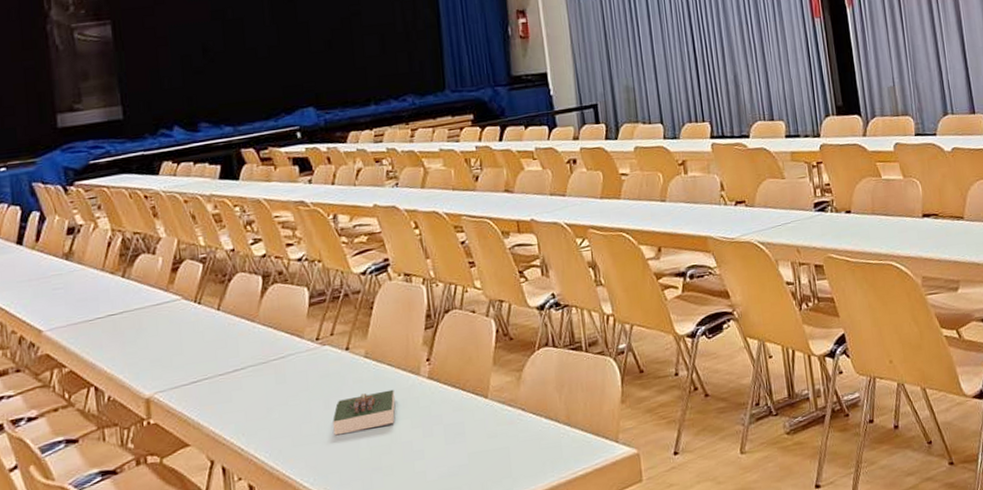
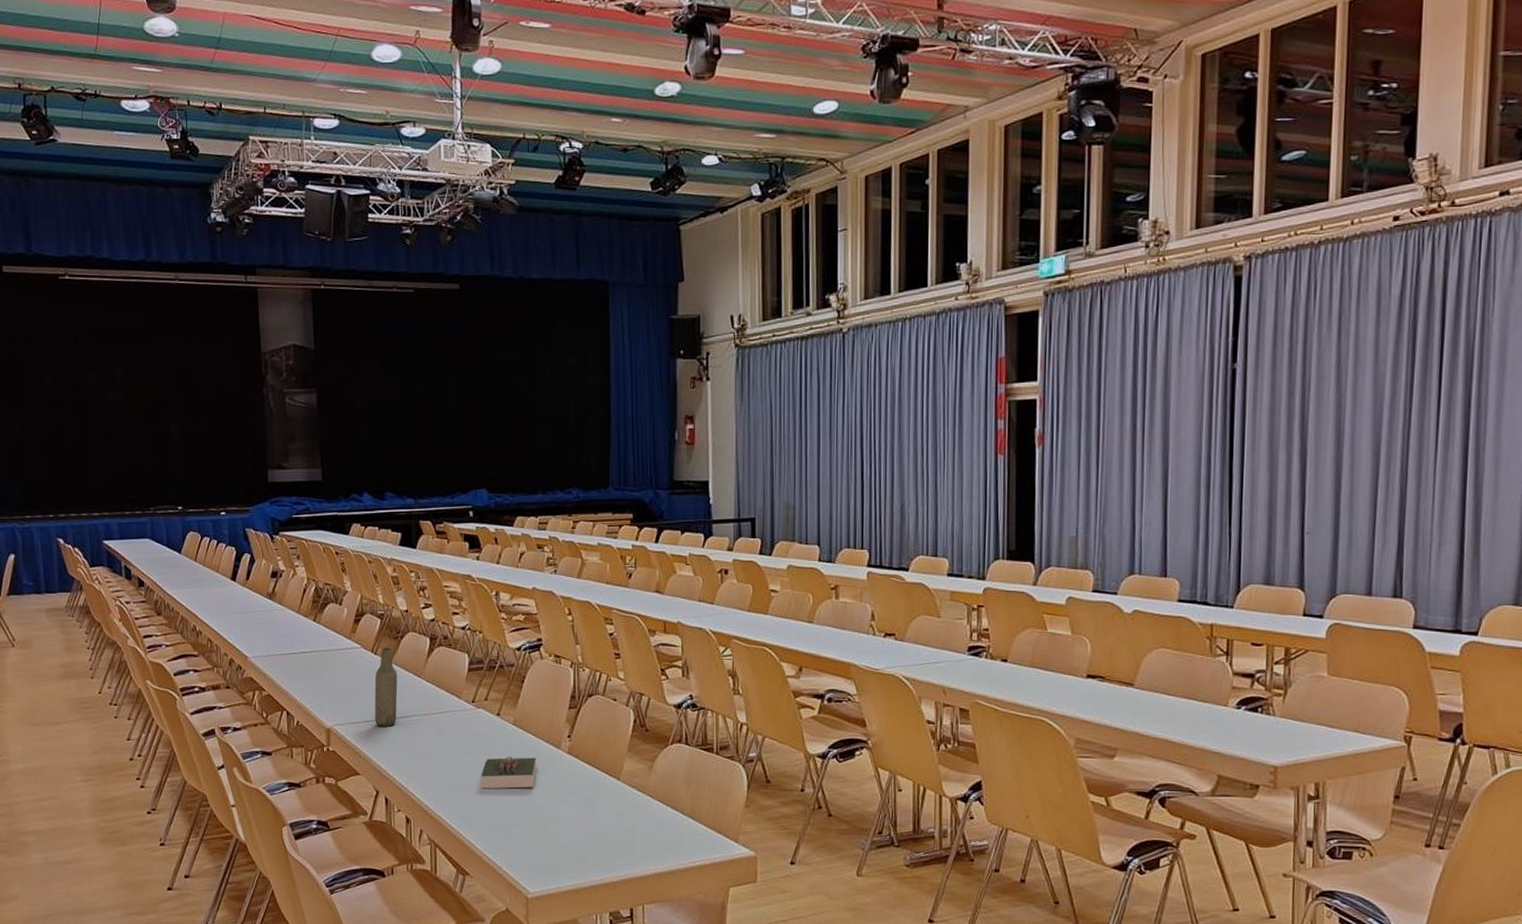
bottle: none [200,293,230,386] -> present [374,647,398,726]

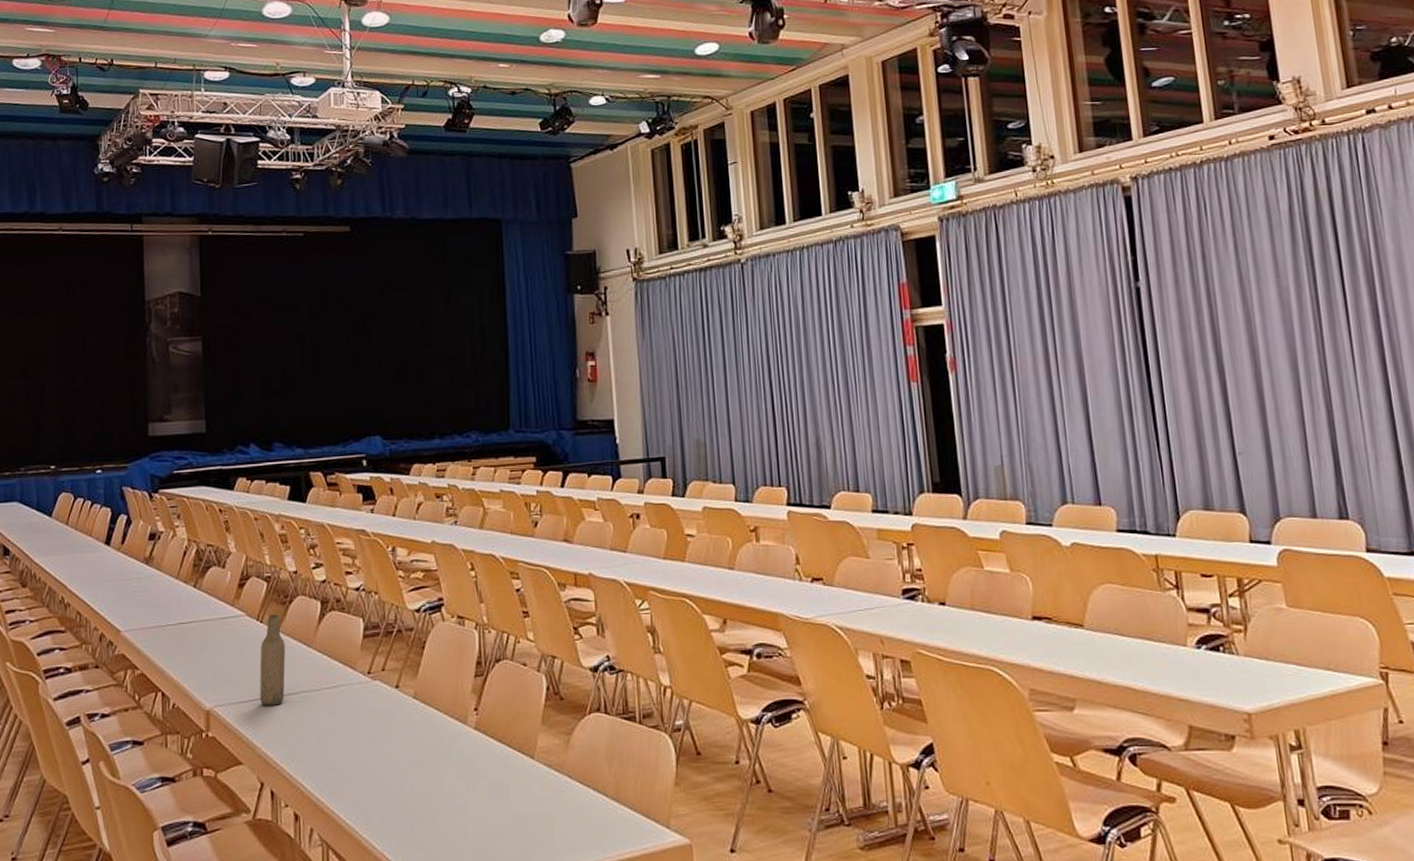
book: present [481,756,536,789] -> none [378,735,441,776]

